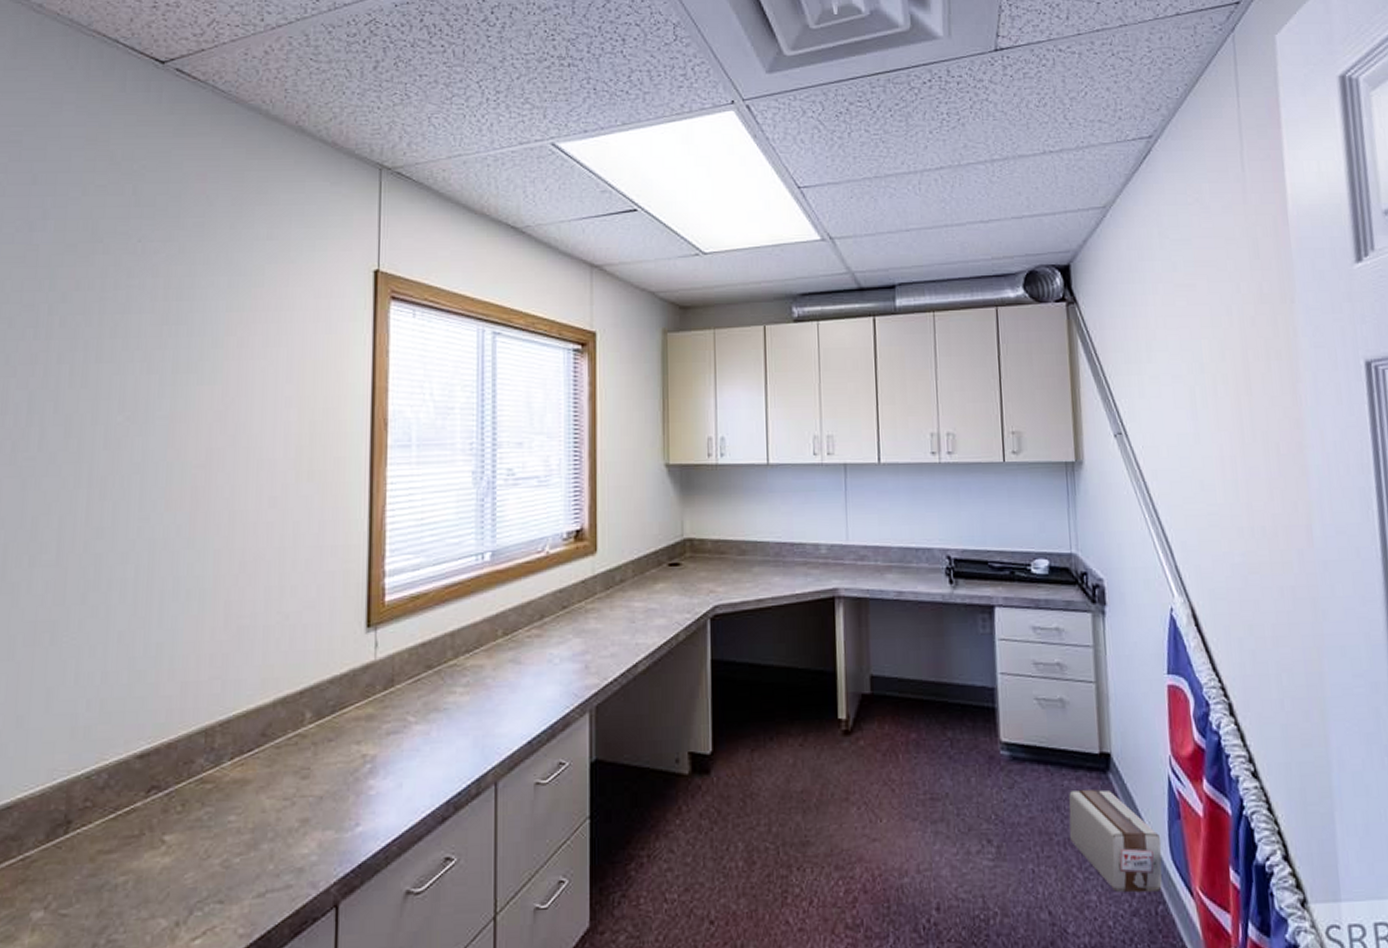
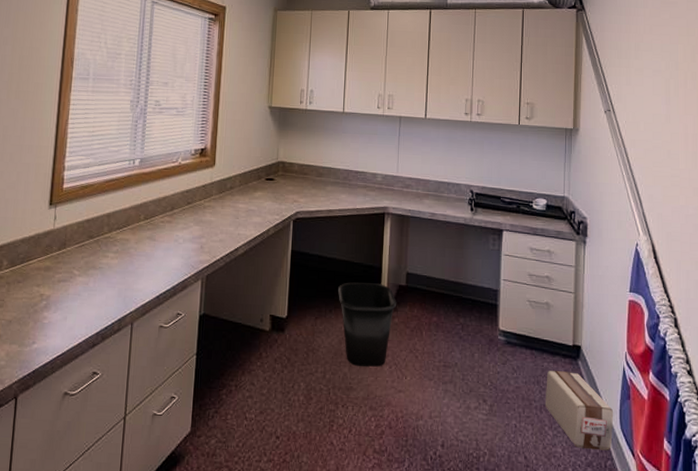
waste bin: none [779,694,861,811] -> present [338,282,397,367]

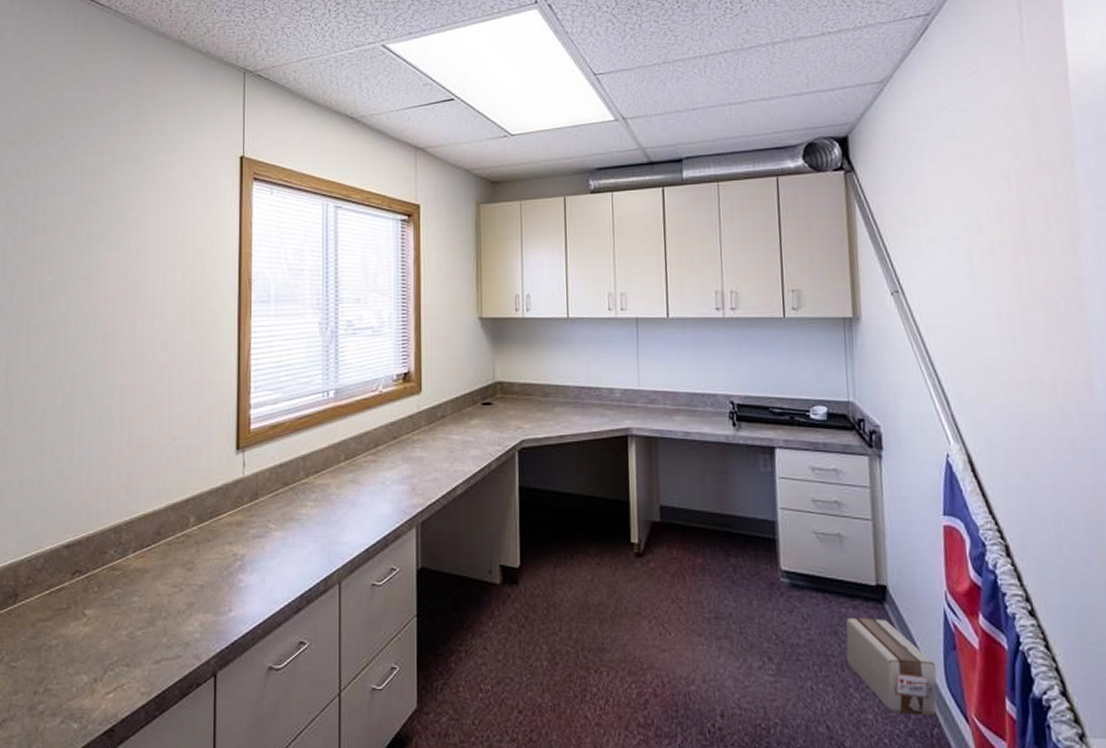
waste bin: present [338,282,397,367] -> none [579,521,652,622]

